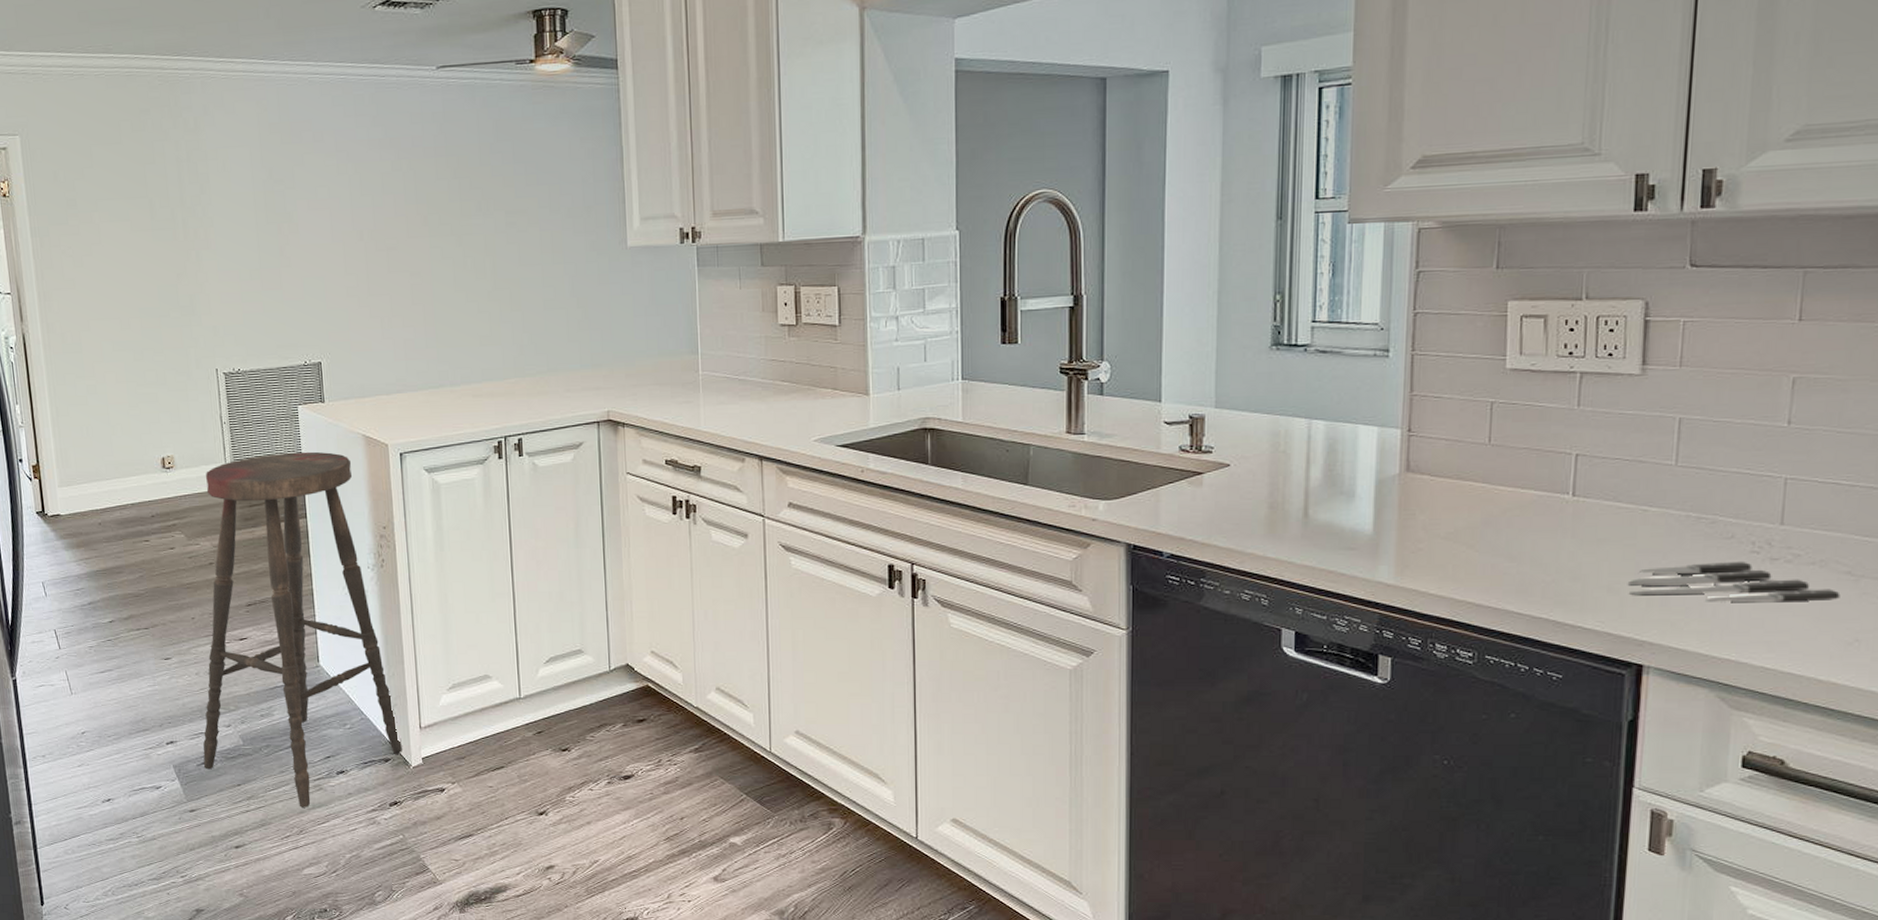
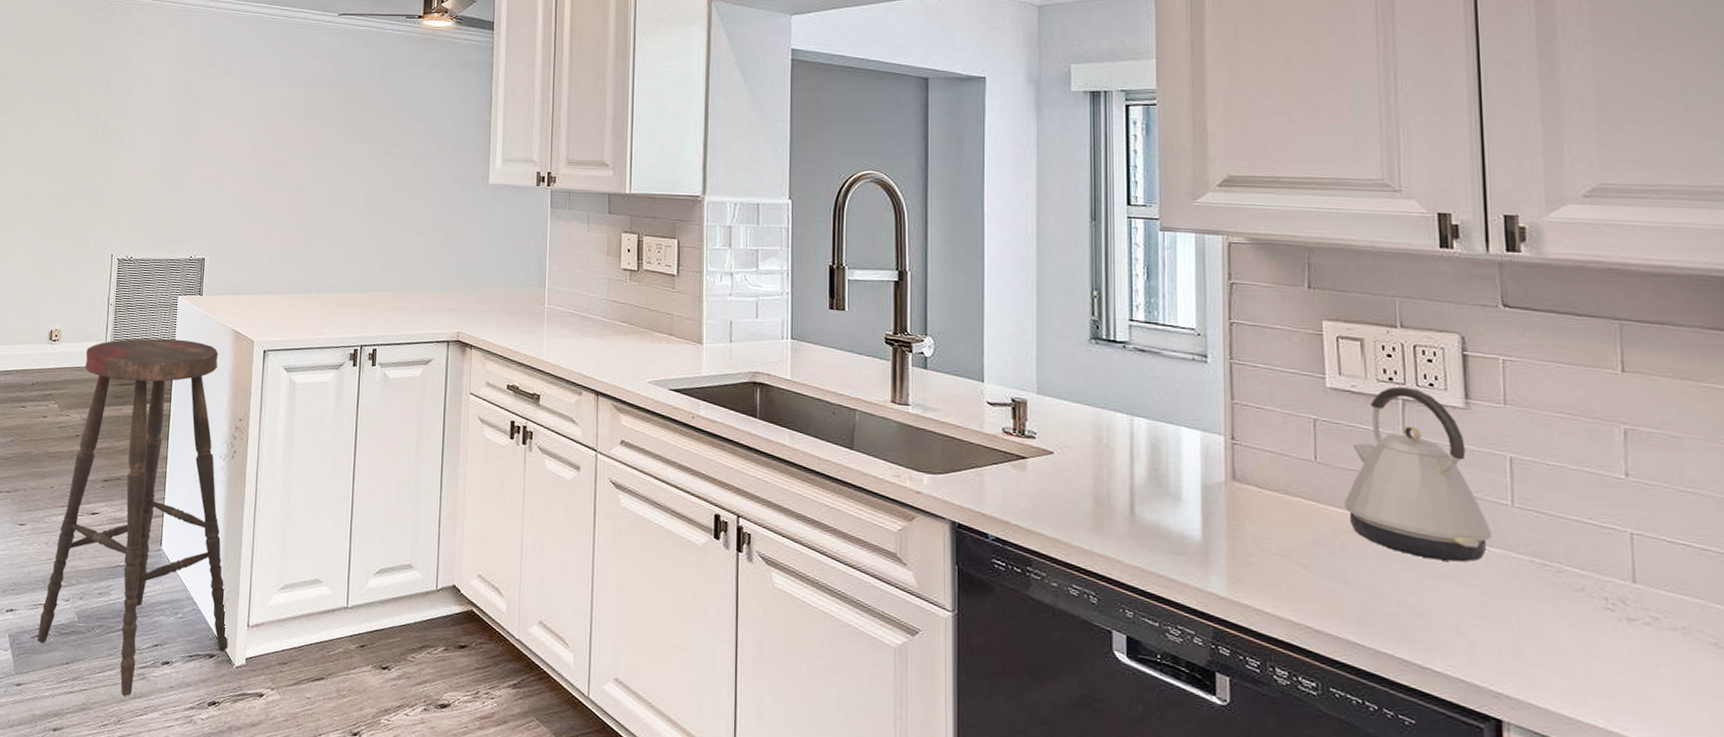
kettle: none [1513,360,1654,525] -> present [1343,386,1492,563]
knife: present [1629,561,1841,603] -> none [1476,613,1710,673]

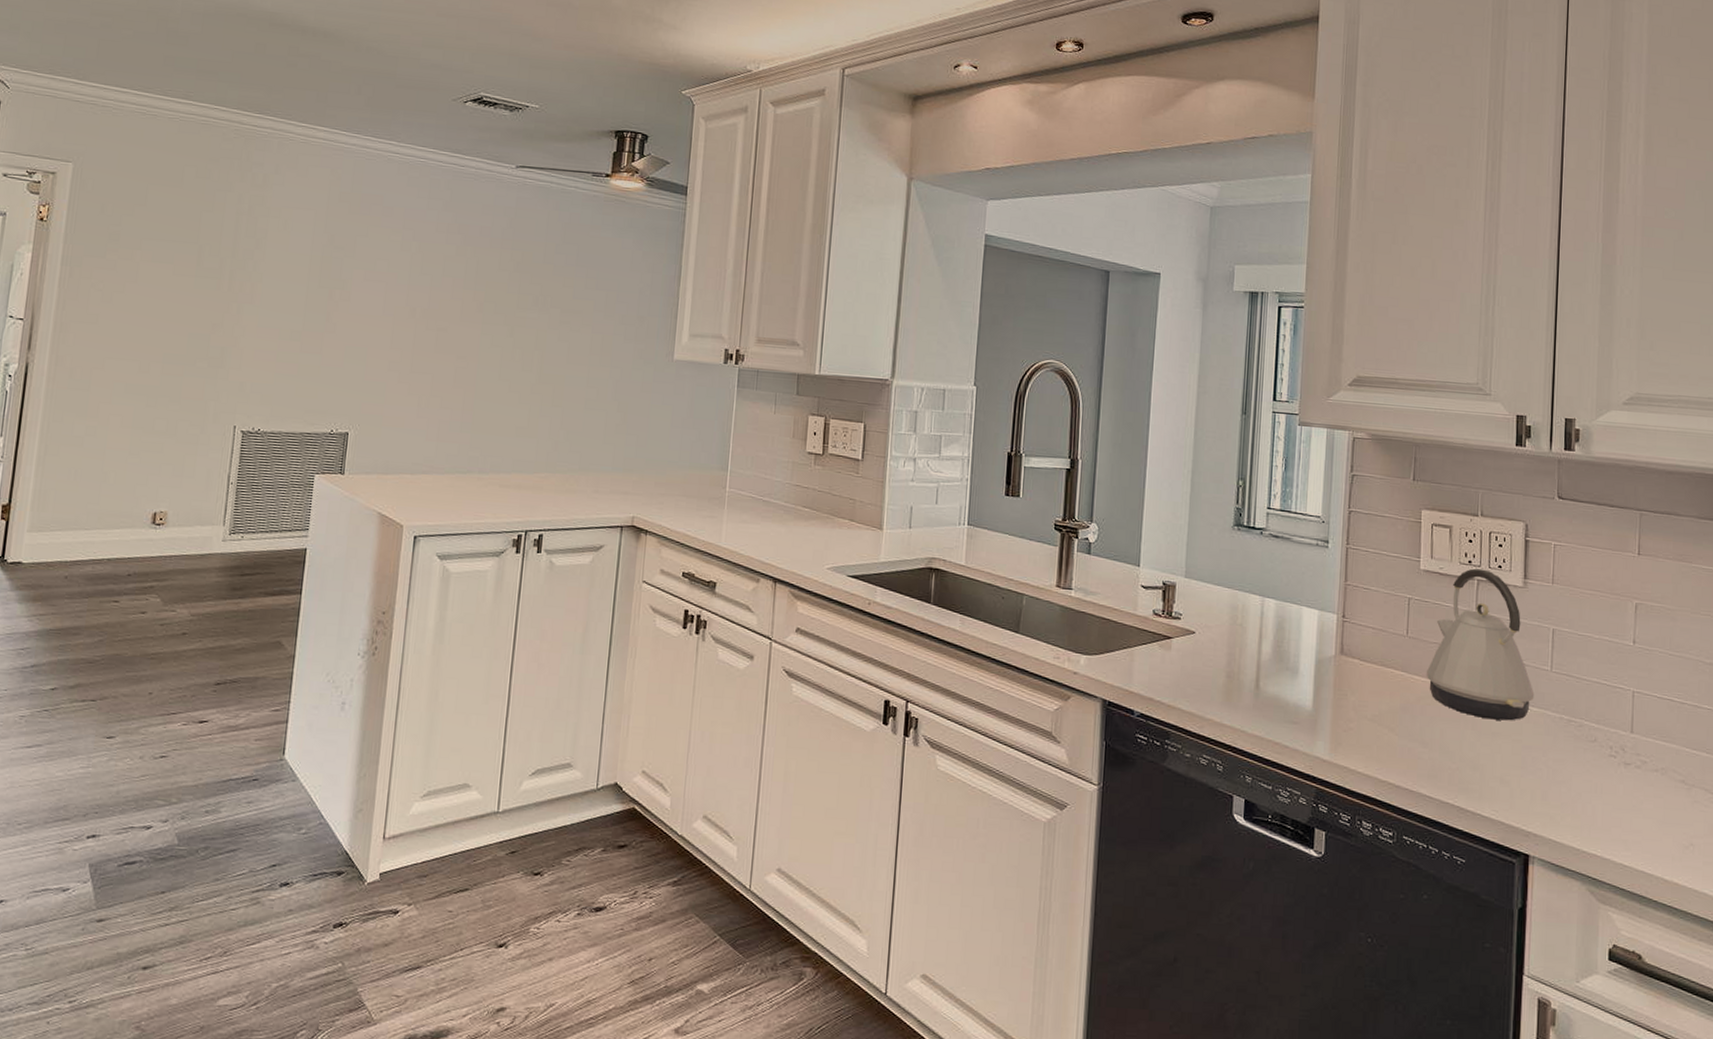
bar stool: present [37,338,228,696] -> none [125,522,361,924]

